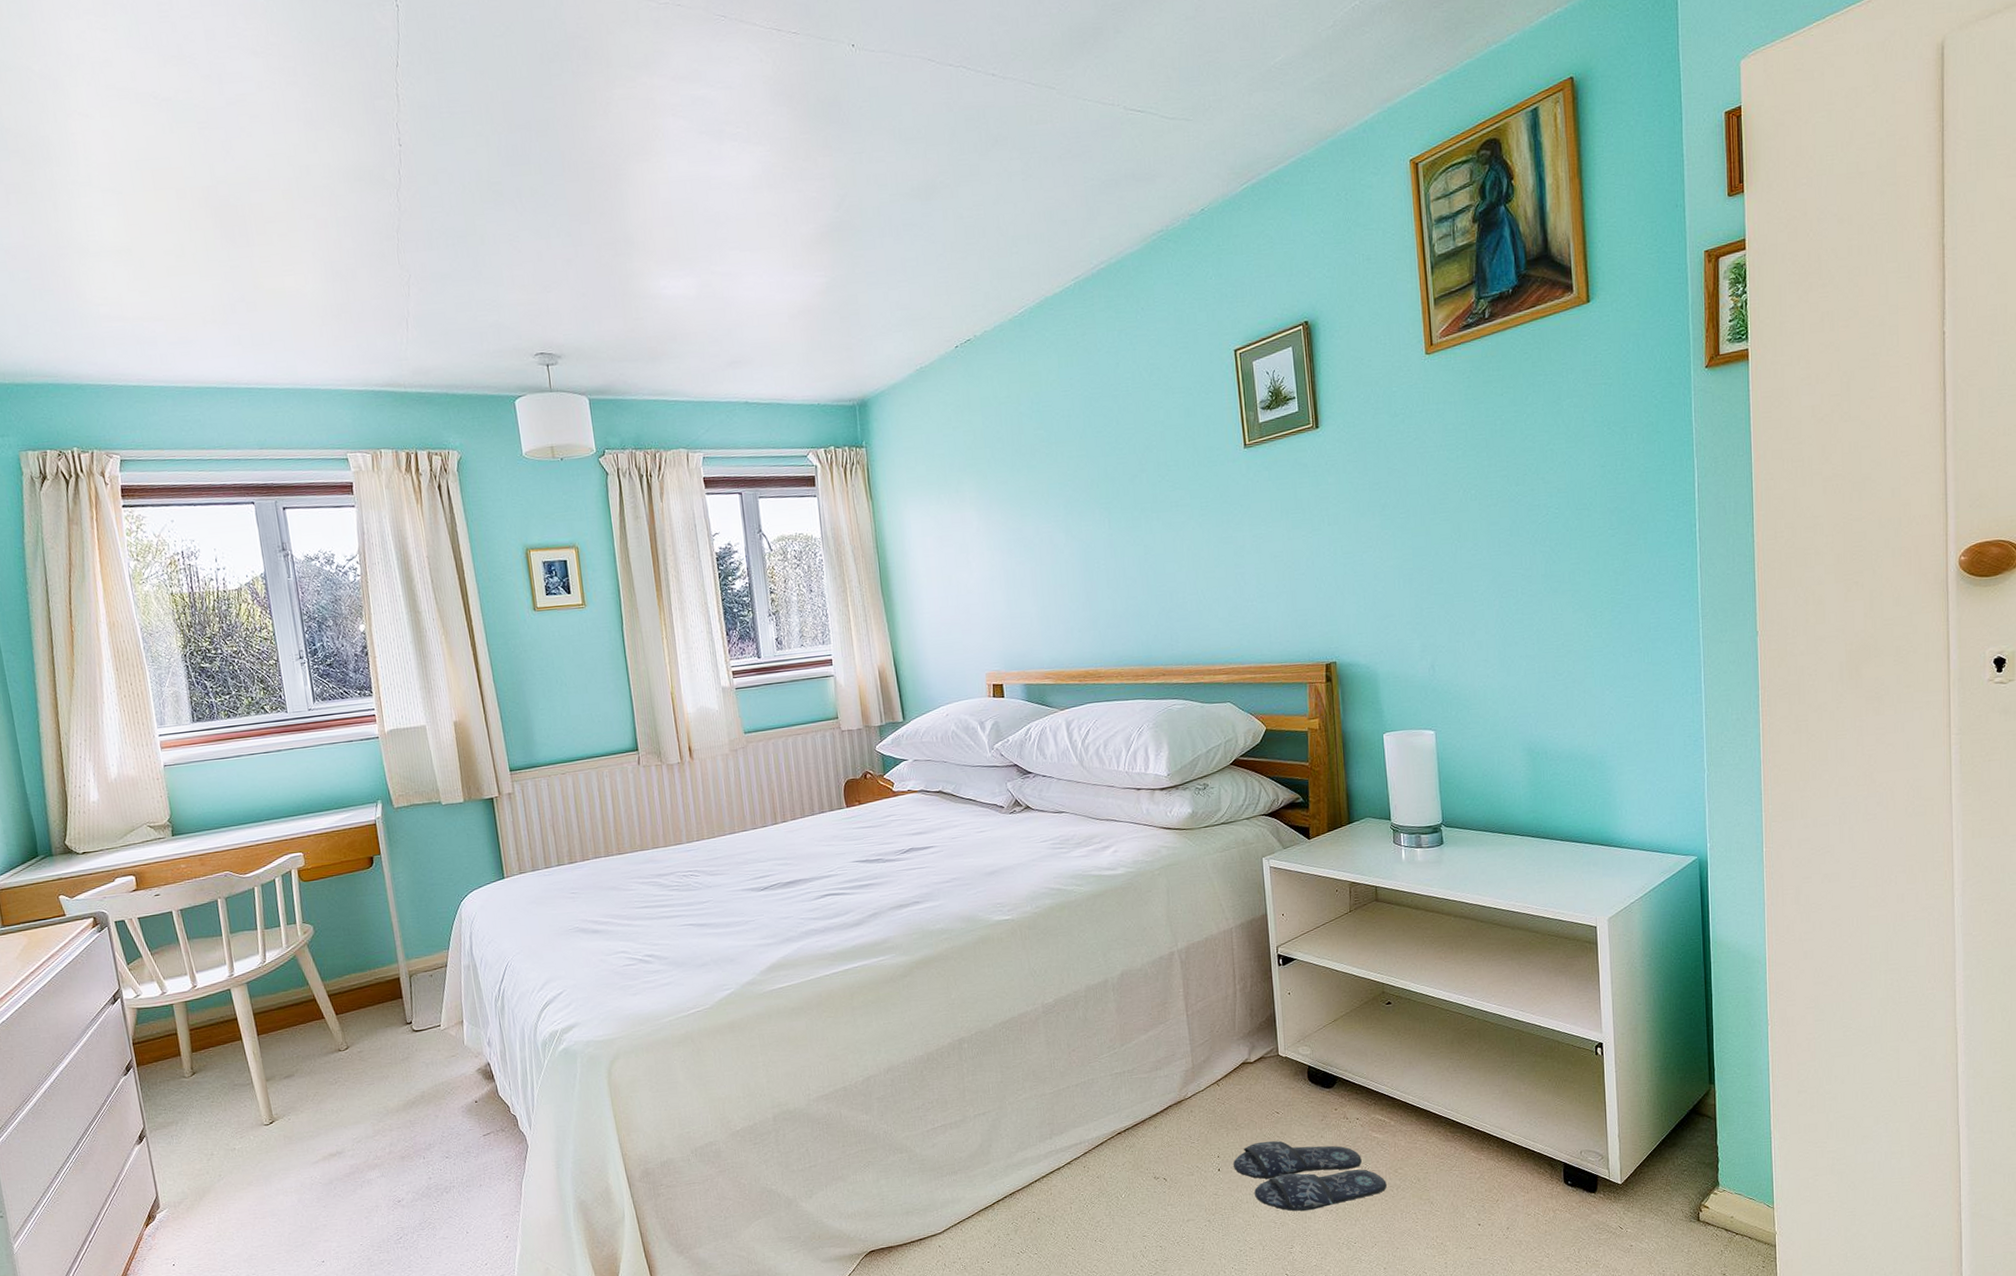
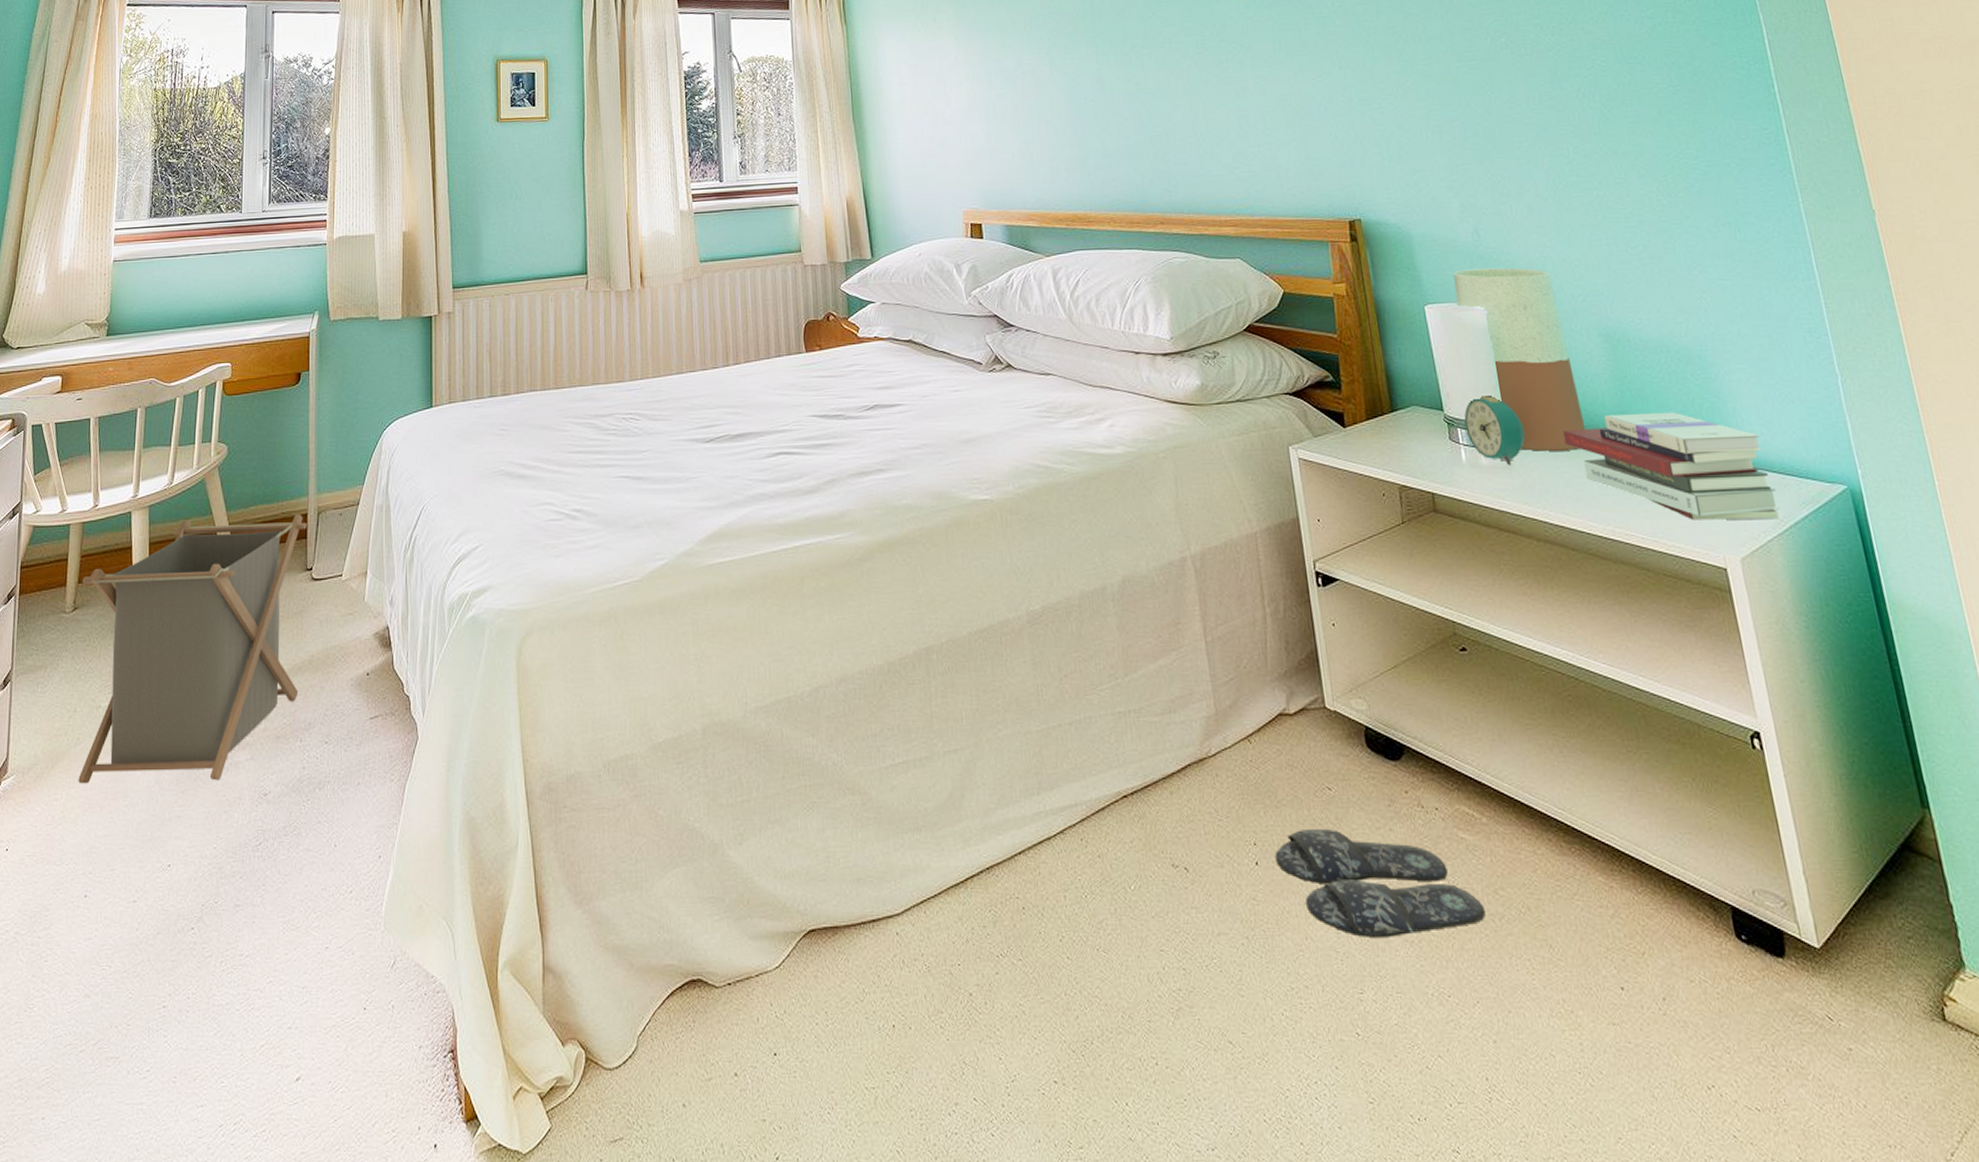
laundry basket: none [195,979,416,1210] -> present [78,515,307,784]
alarm clock: none [1407,805,1454,861] -> present [1464,396,1525,466]
vase: none [1409,697,1503,847] -> present [1453,267,1586,451]
books: none [1484,808,1644,892] -> present [1562,411,1780,520]

